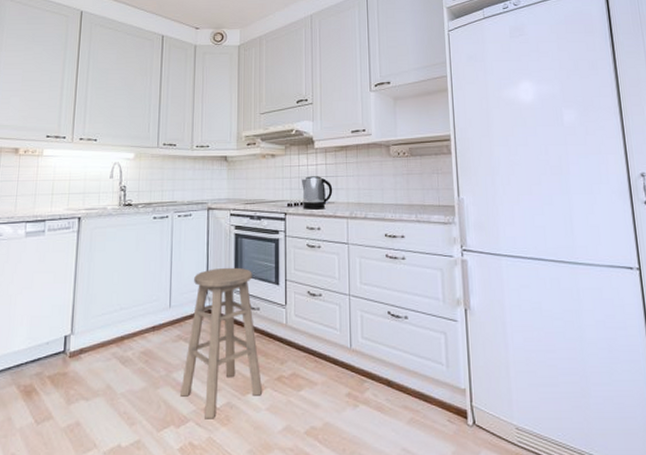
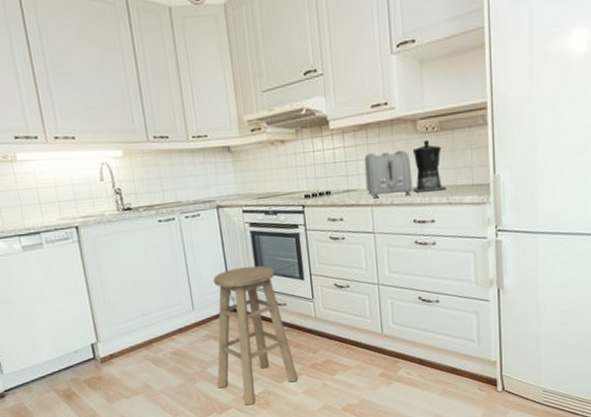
kettle: present [301,175,333,210] -> none [317,160,354,200]
toaster: none [342,170,385,212] -> present [364,150,413,199]
coffee maker: none [385,163,415,209] -> present [412,139,446,192]

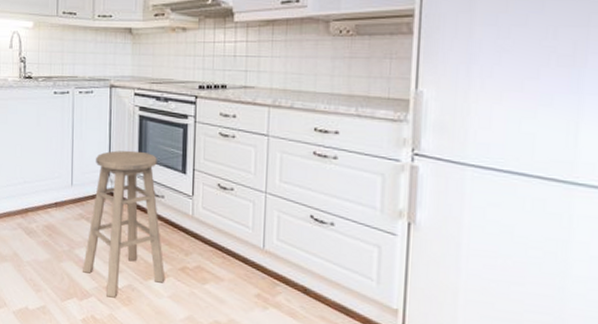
toaster: present [364,150,413,199] -> none [265,50,319,101]
coffee maker: present [412,139,446,192] -> none [317,43,356,100]

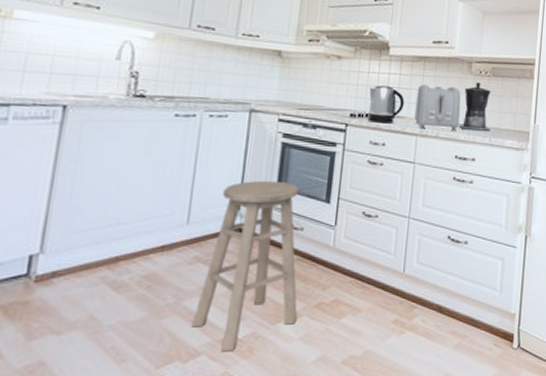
kettle: none [216,54,254,95] -> present [367,84,405,124]
toaster: none [265,50,319,101] -> present [414,84,461,131]
coffee maker: none [317,43,356,100] -> present [459,81,491,131]

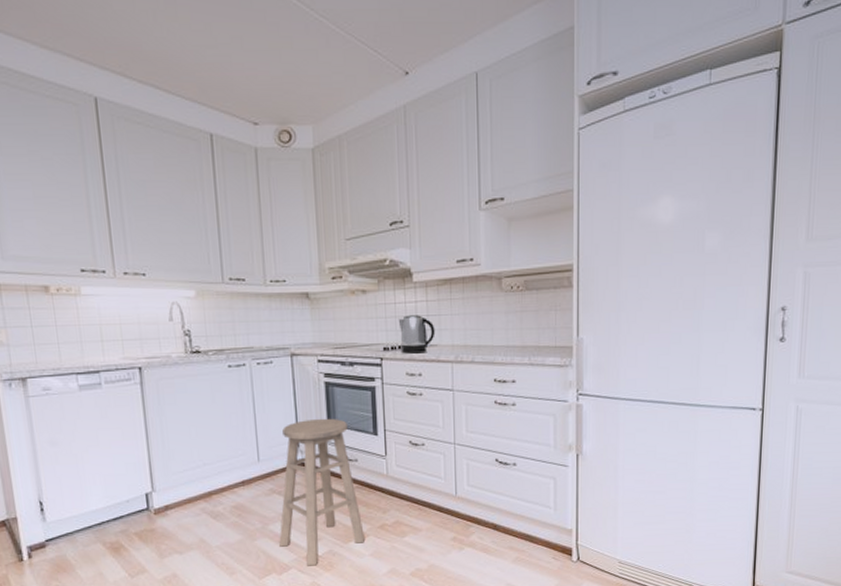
toaster: present [414,84,461,131] -> none [446,307,495,355]
coffee maker: present [459,81,491,131] -> none [495,298,529,351]

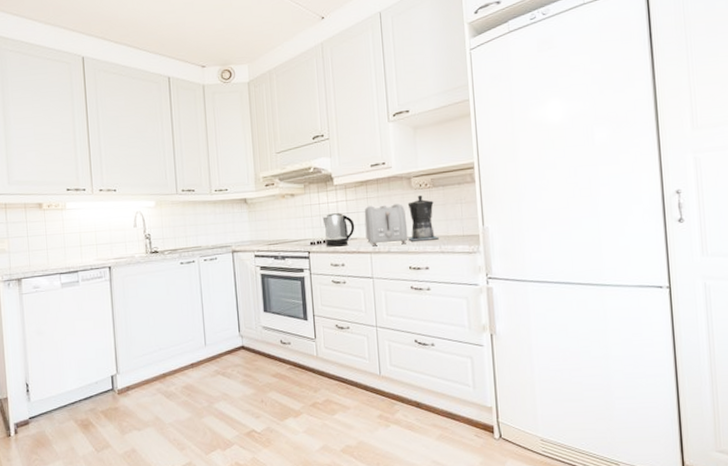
bar stool: present [279,418,366,566] -> none [223,306,299,443]
toaster: none [446,307,495,355] -> present [364,204,408,247]
coffee maker: none [495,298,529,351] -> present [407,195,439,242]

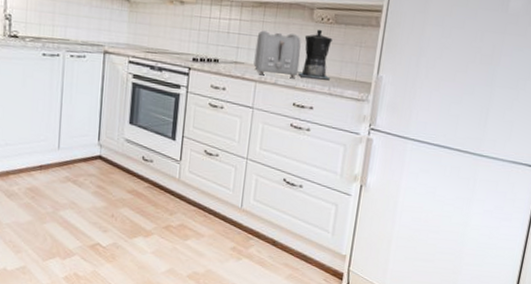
kettle: present [322,212,355,247] -> none [209,30,245,69]

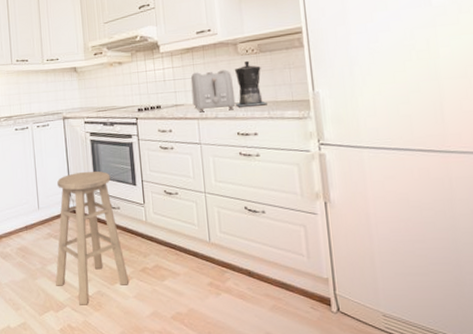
bar stool: none [67,116,150,256] -> present [55,171,129,305]

